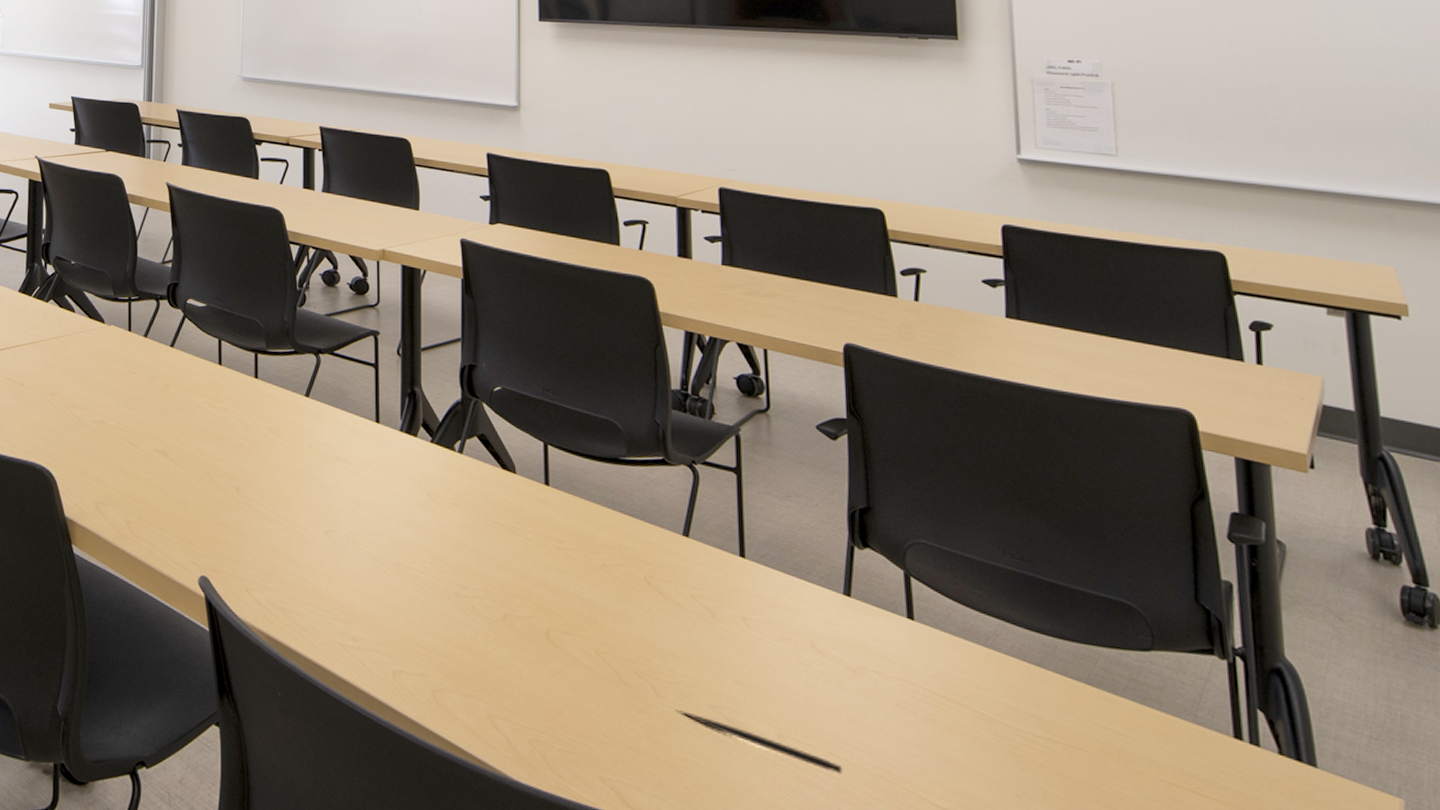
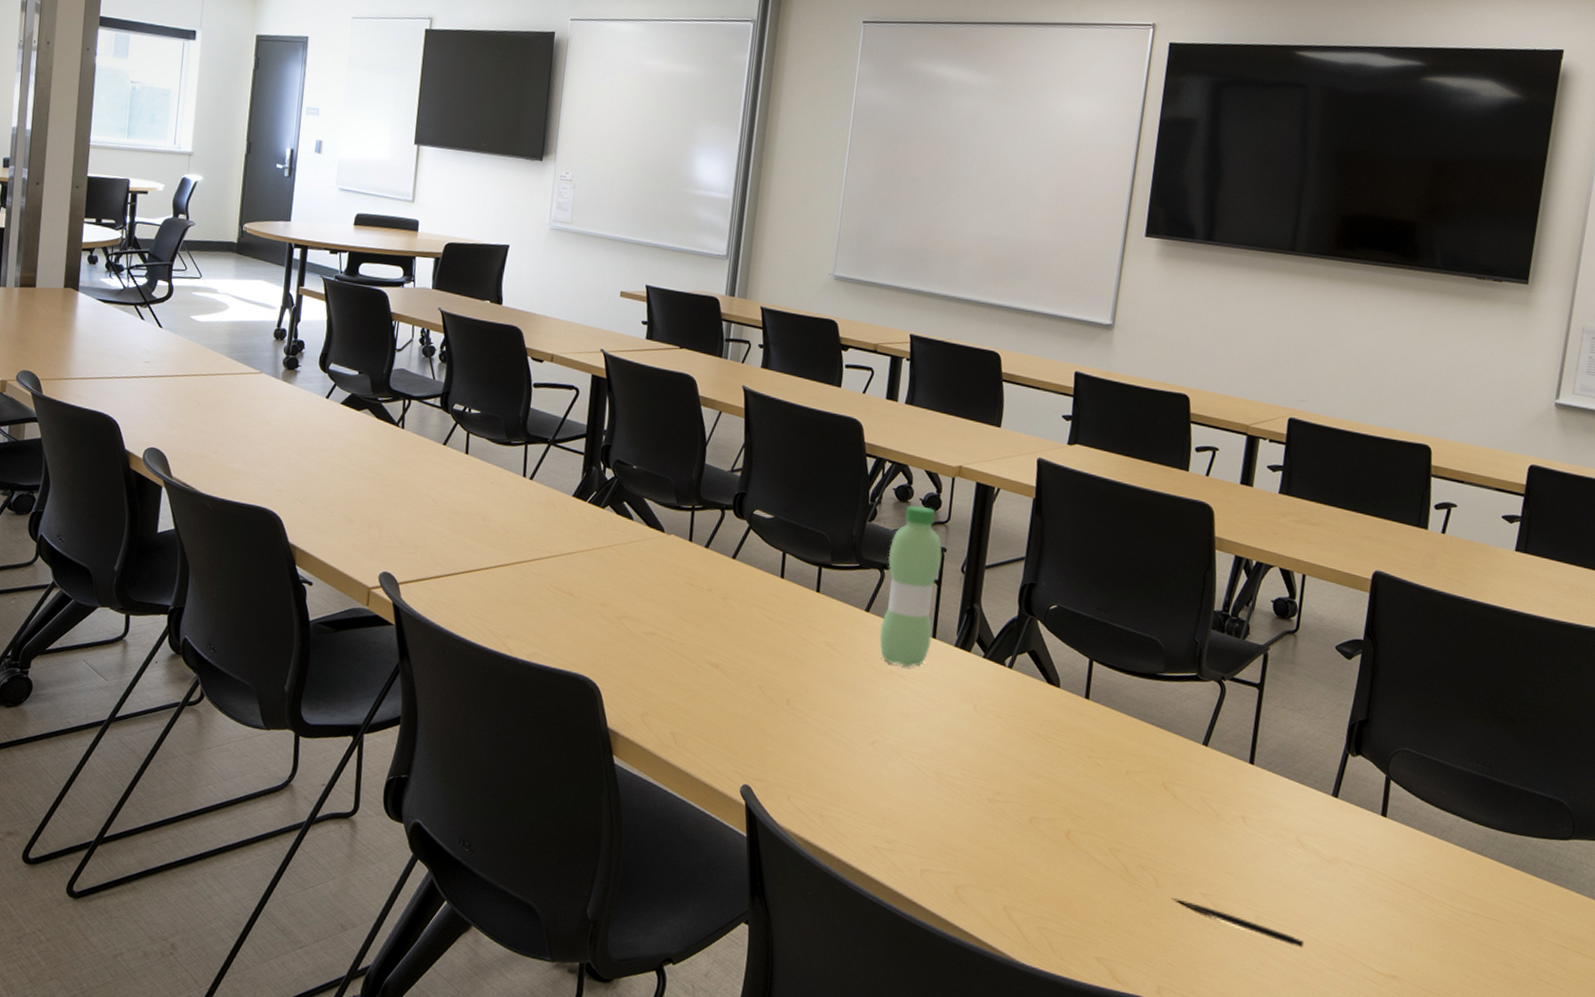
water bottle: none [321,289,376,454] -> present [879,504,942,668]

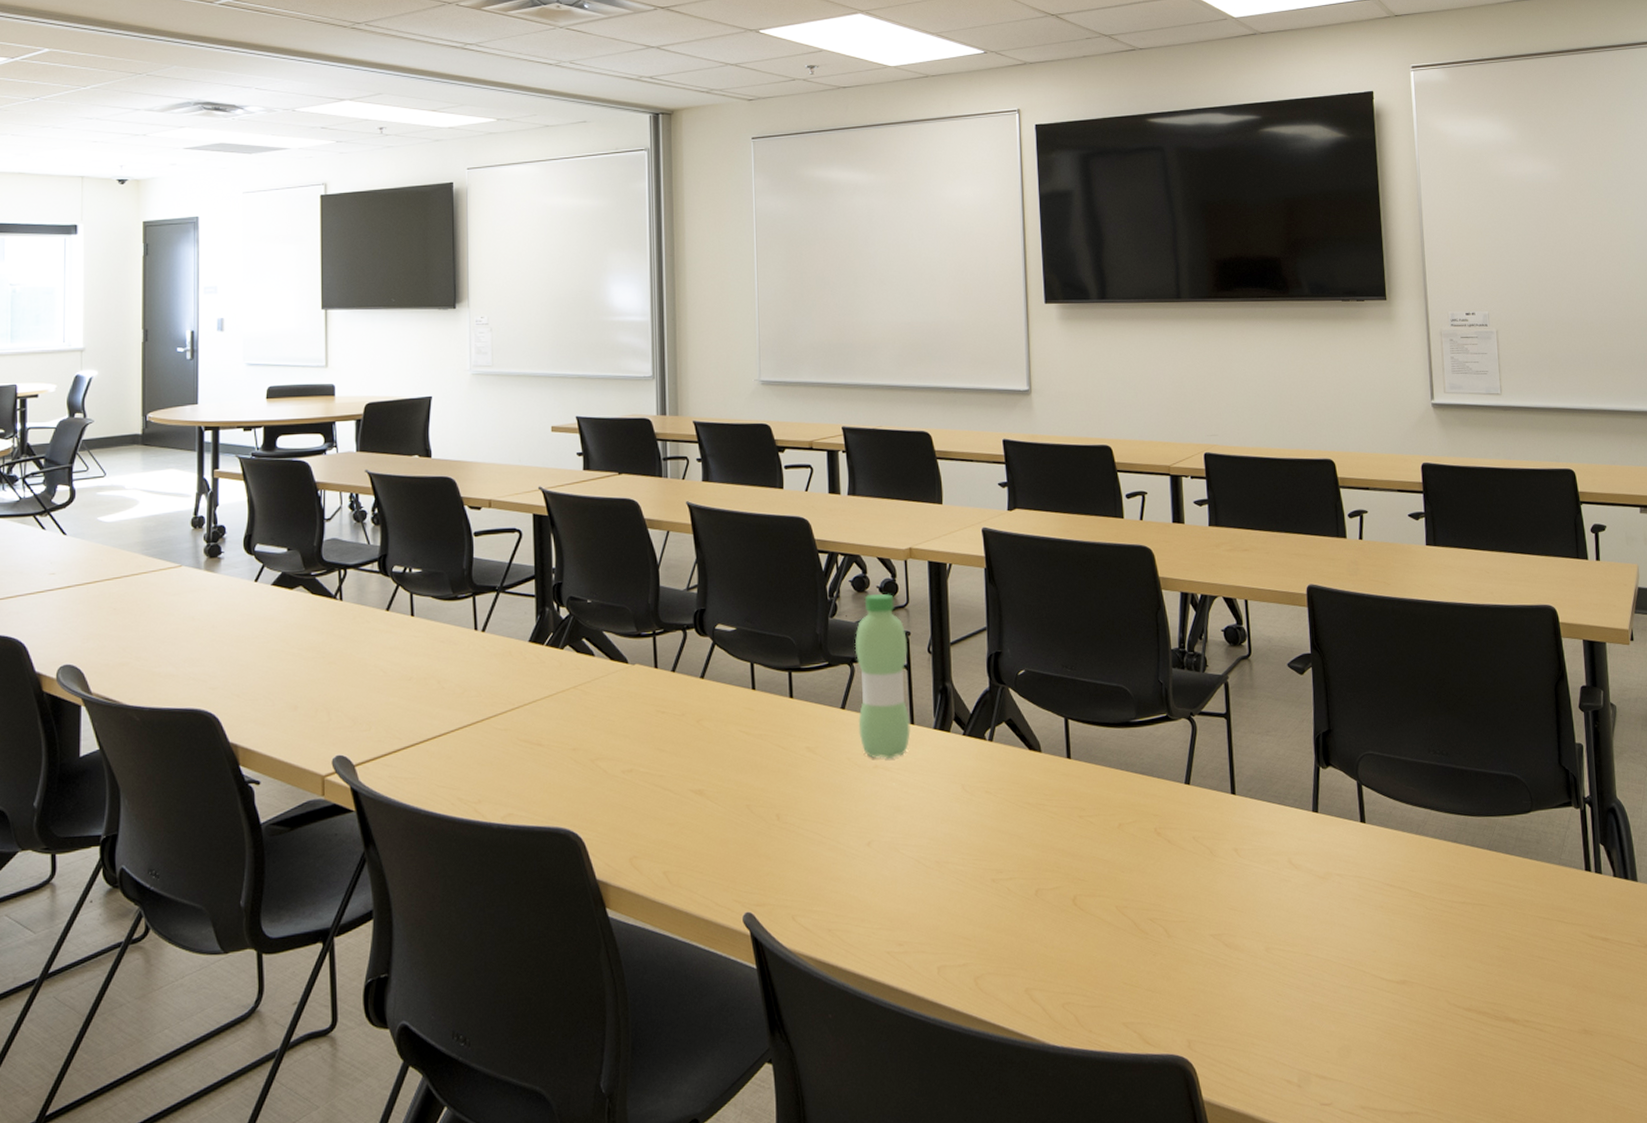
pen: present [1171,898,1305,948] -> none [1184,945,1316,971]

